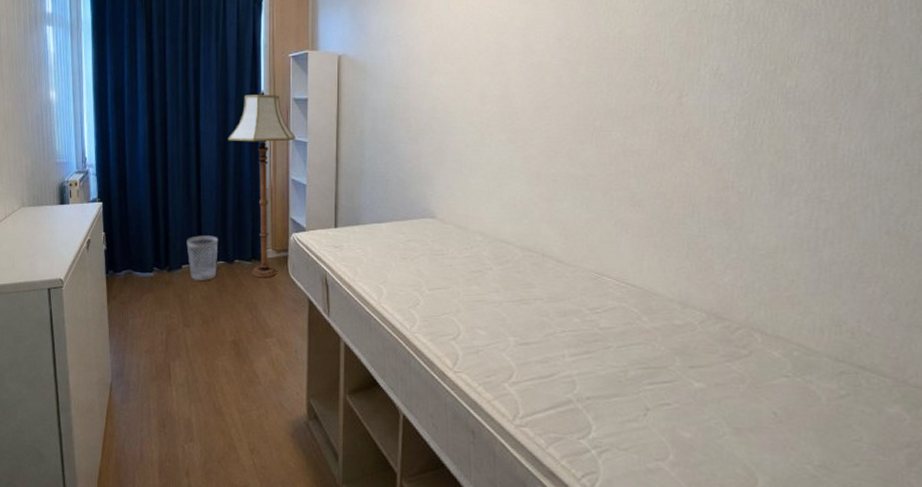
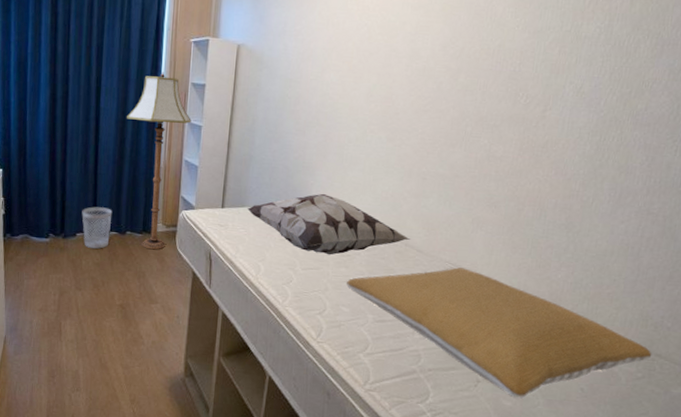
decorative pillow: none [363,204,548,272] -> present [247,193,411,255]
pillow: none [481,277,854,428] -> present [347,267,652,399]

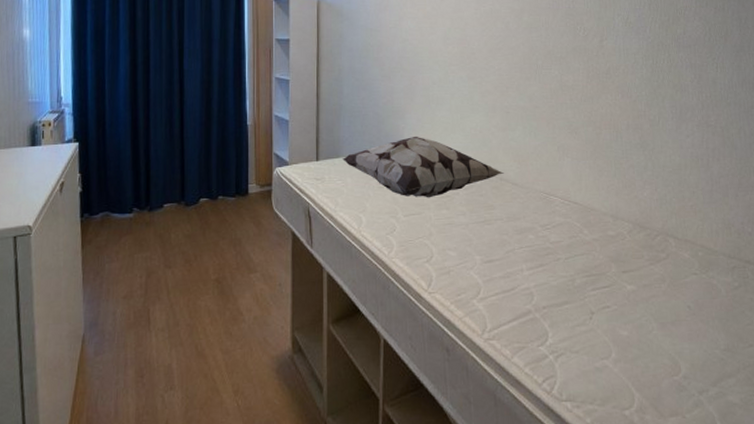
wastebasket: present [82,206,113,249] -> none [168,173,202,219]
floor lamp: present [127,72,192,250] -> none [212,30,278,213]
pillow: present [347,267,652,399] -> none [450,196,743,326]

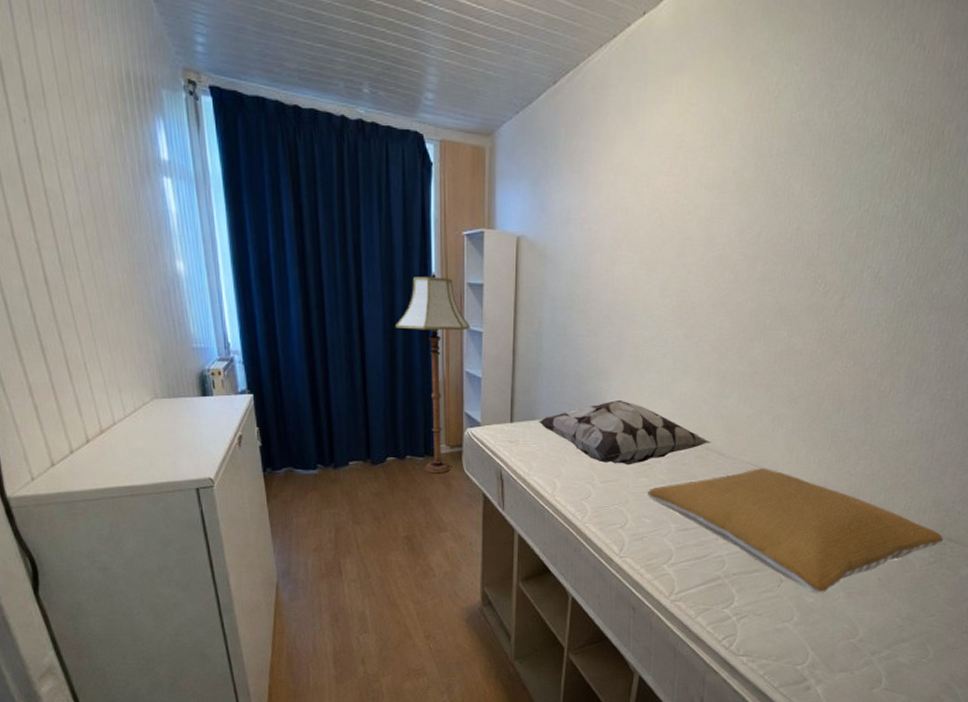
floor lamp: none [212,30,278,213] -> present [396,271,470,474]
pillow: none [450,196,743,326] -> present [648,468,944,594]

